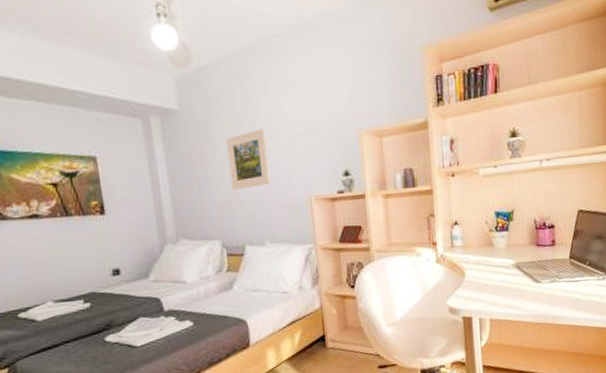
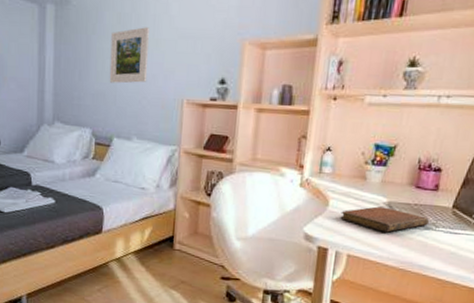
notebook: none [477,268,552,292] -> present [340,206,429,233]

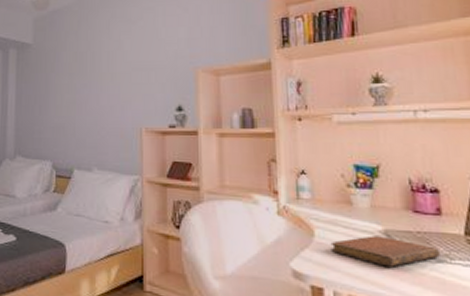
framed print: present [109,27,149,84] -> none [68,63,105,116]

